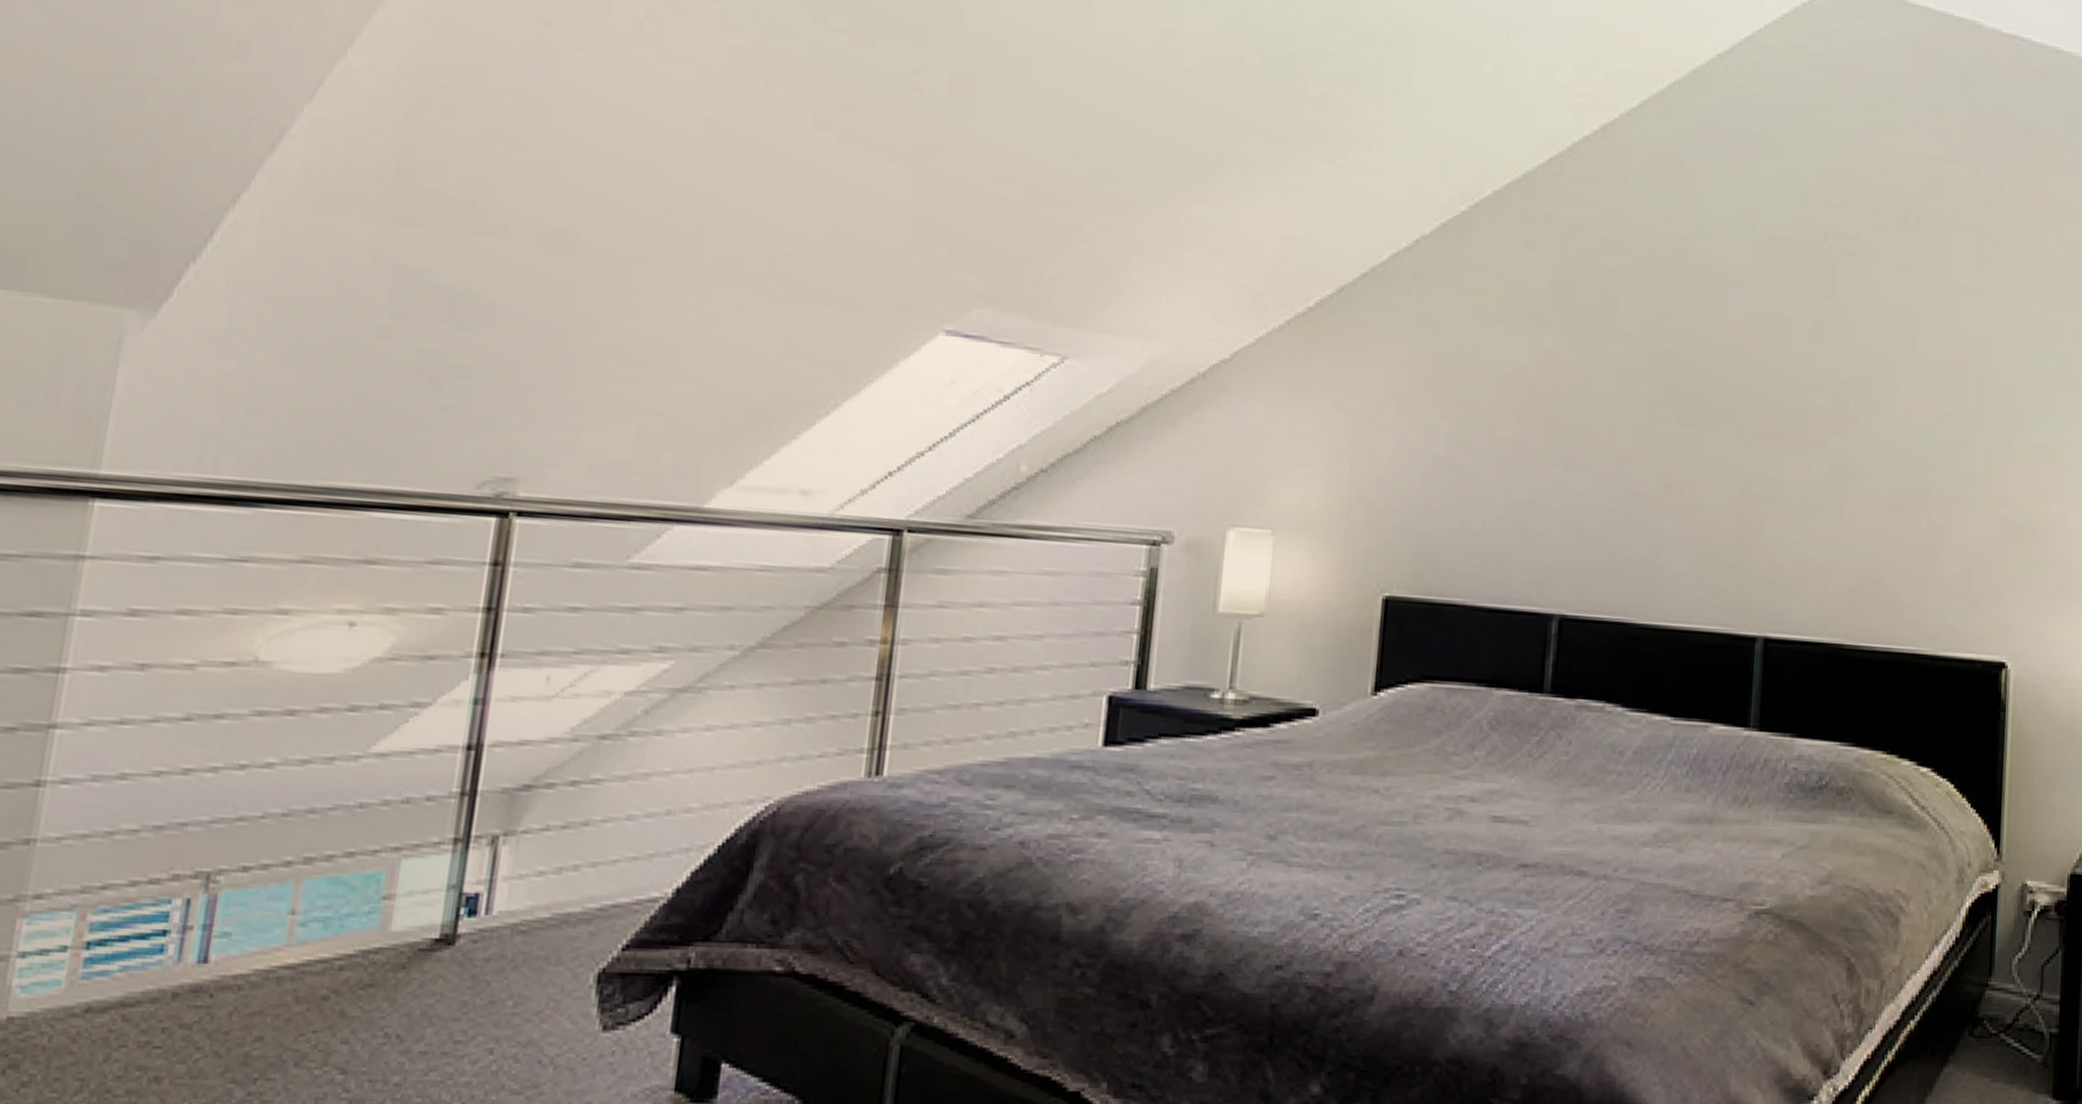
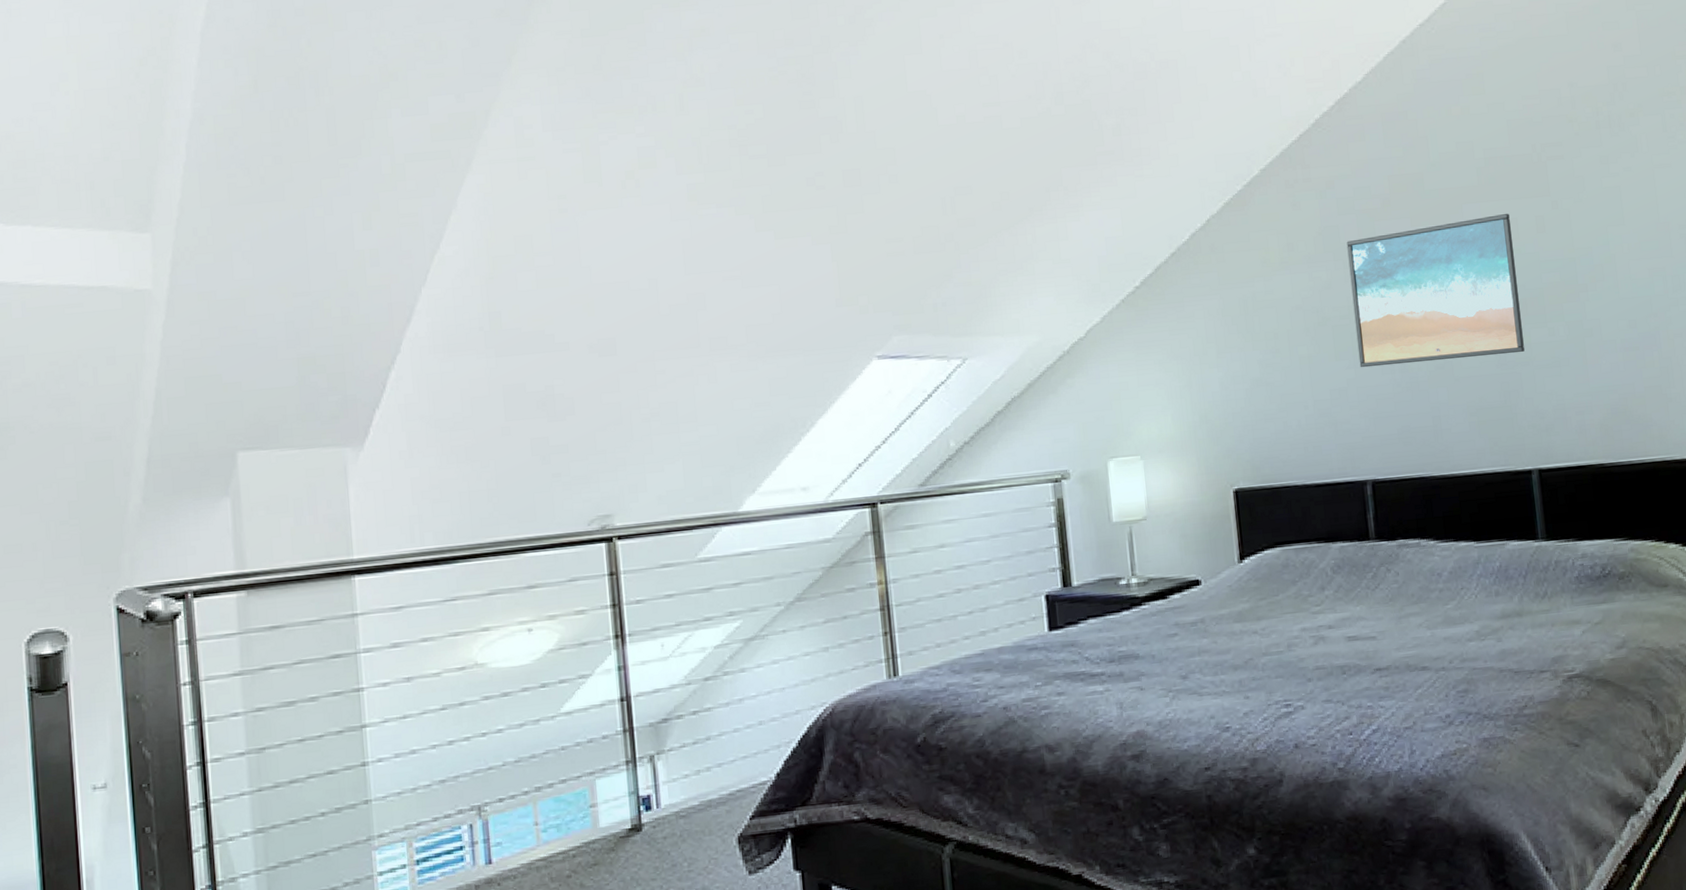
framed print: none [1571,303,1783,486] -> present [1346,214,1525,368]

